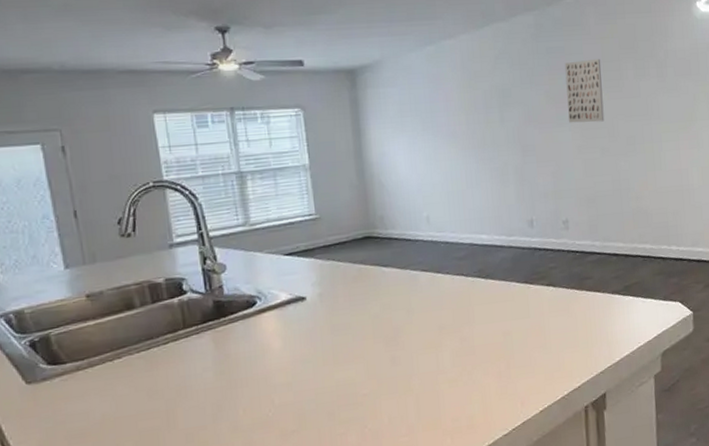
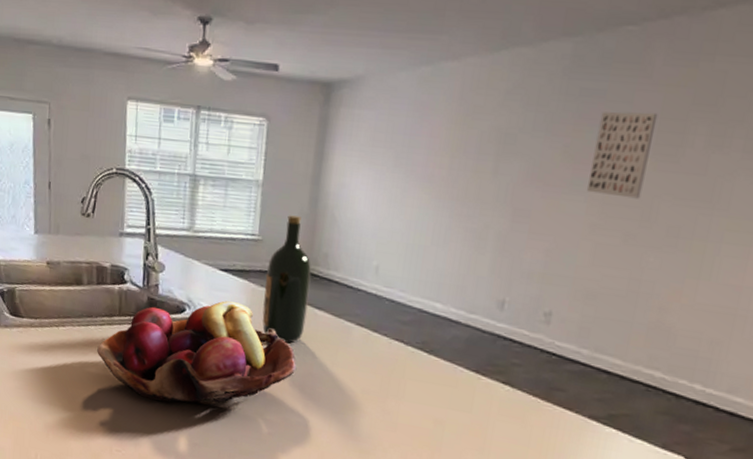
fruit basket: none [165,281,377,404] -> present [97,301,297,405]
wine bottle: none [330,189,377,306] -> present [262,215,312,344]

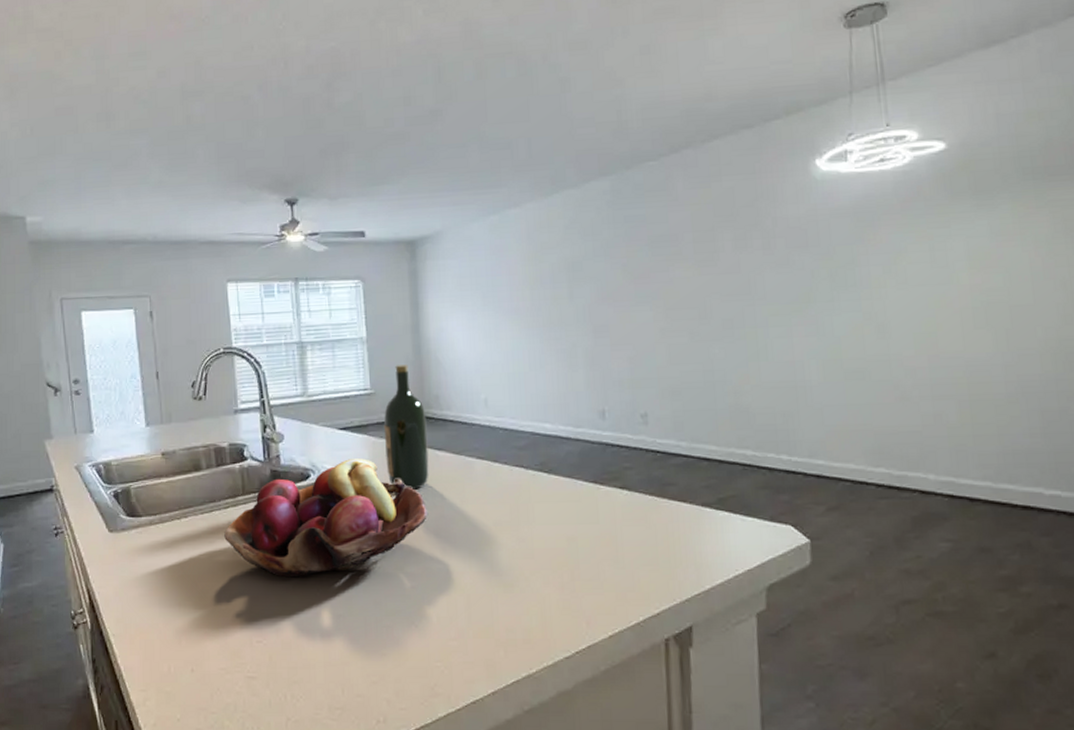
wall art: present [586,111,658,199] -> none [646,227,694,302]

